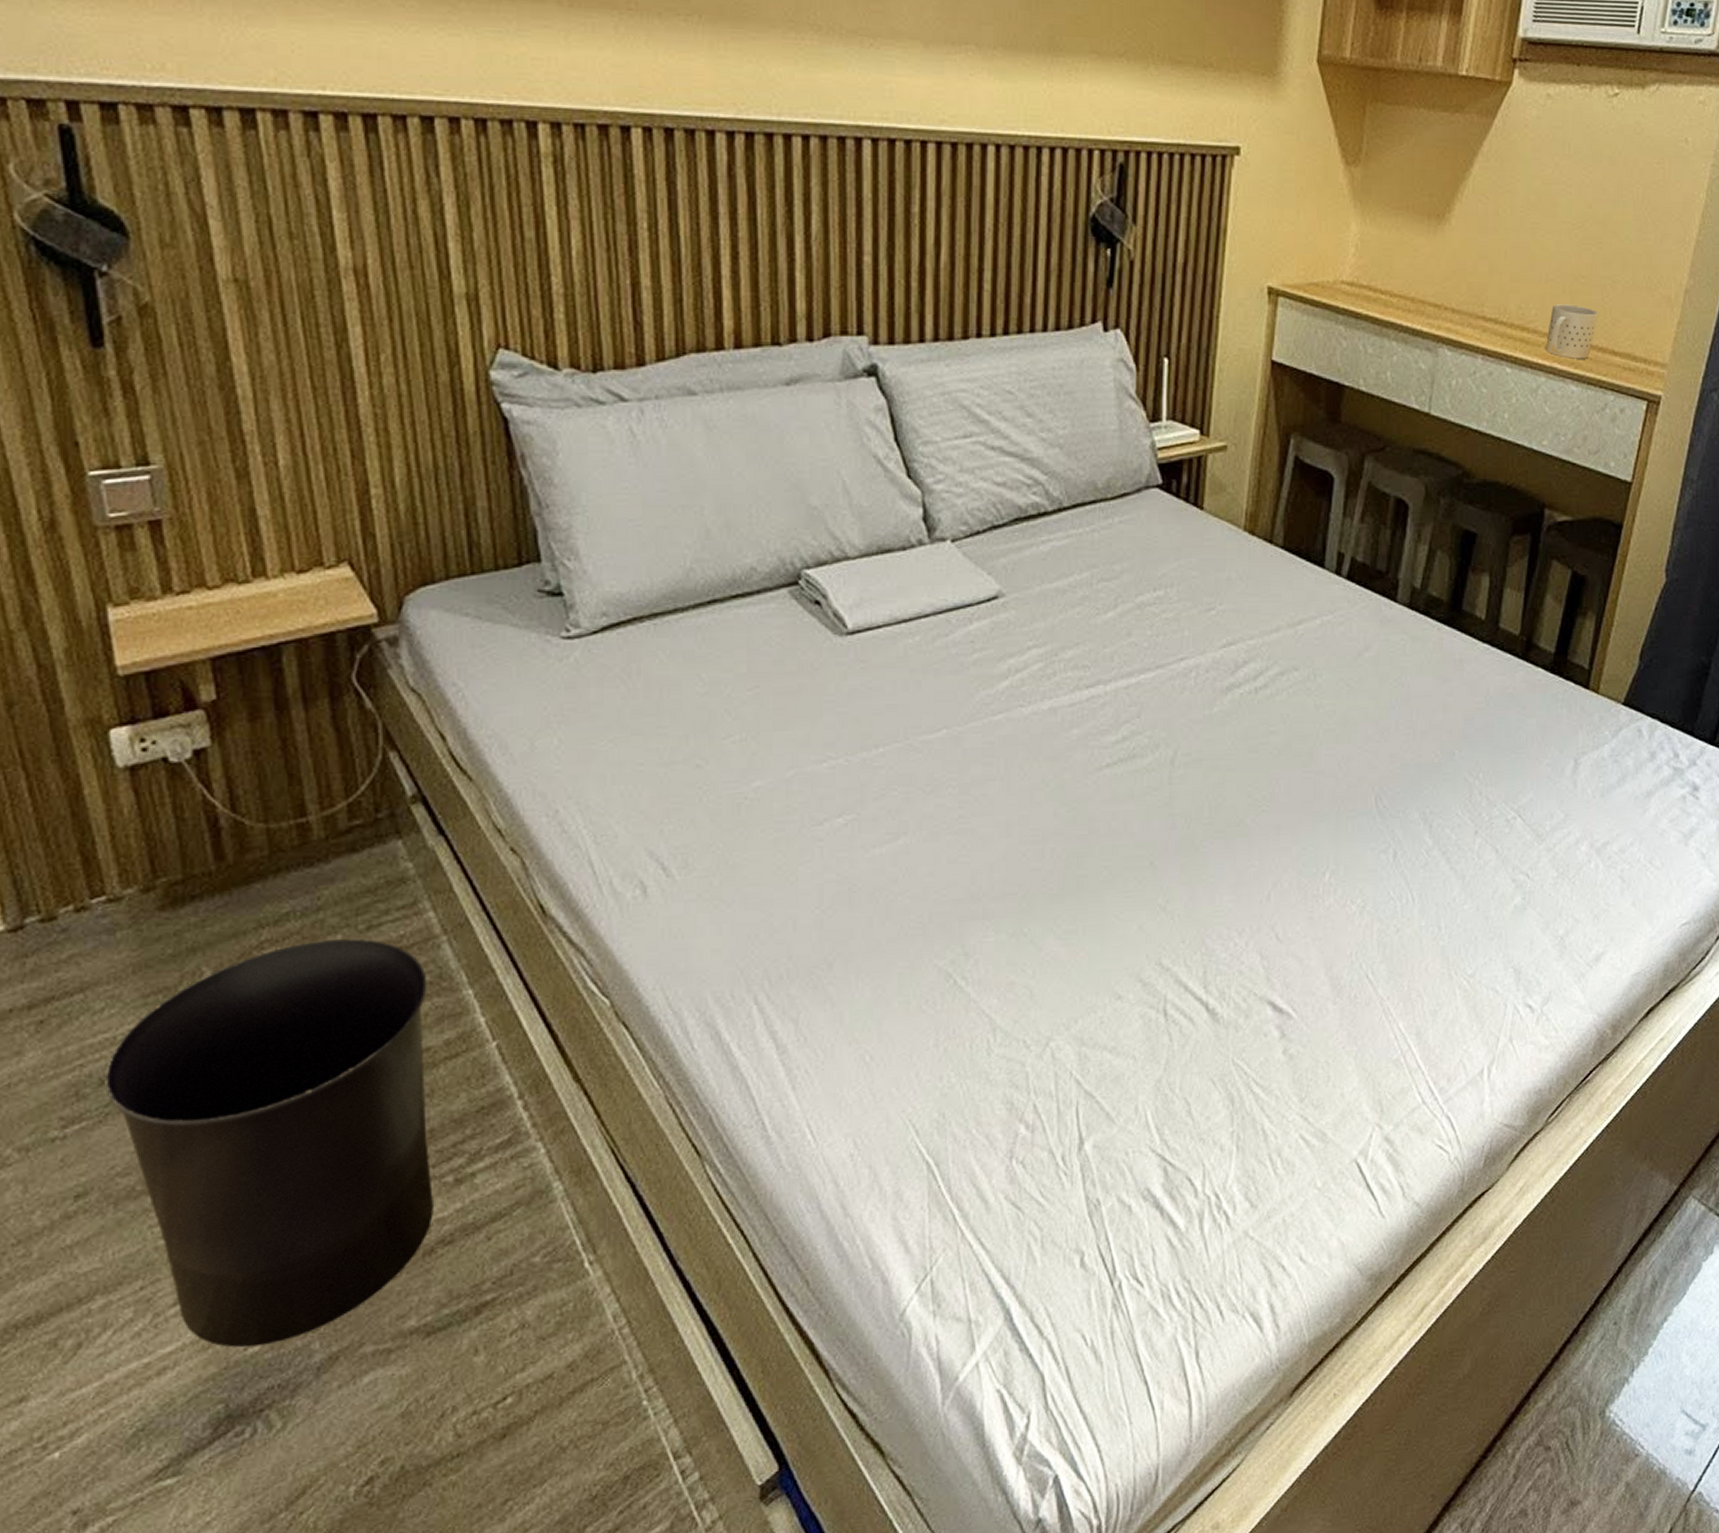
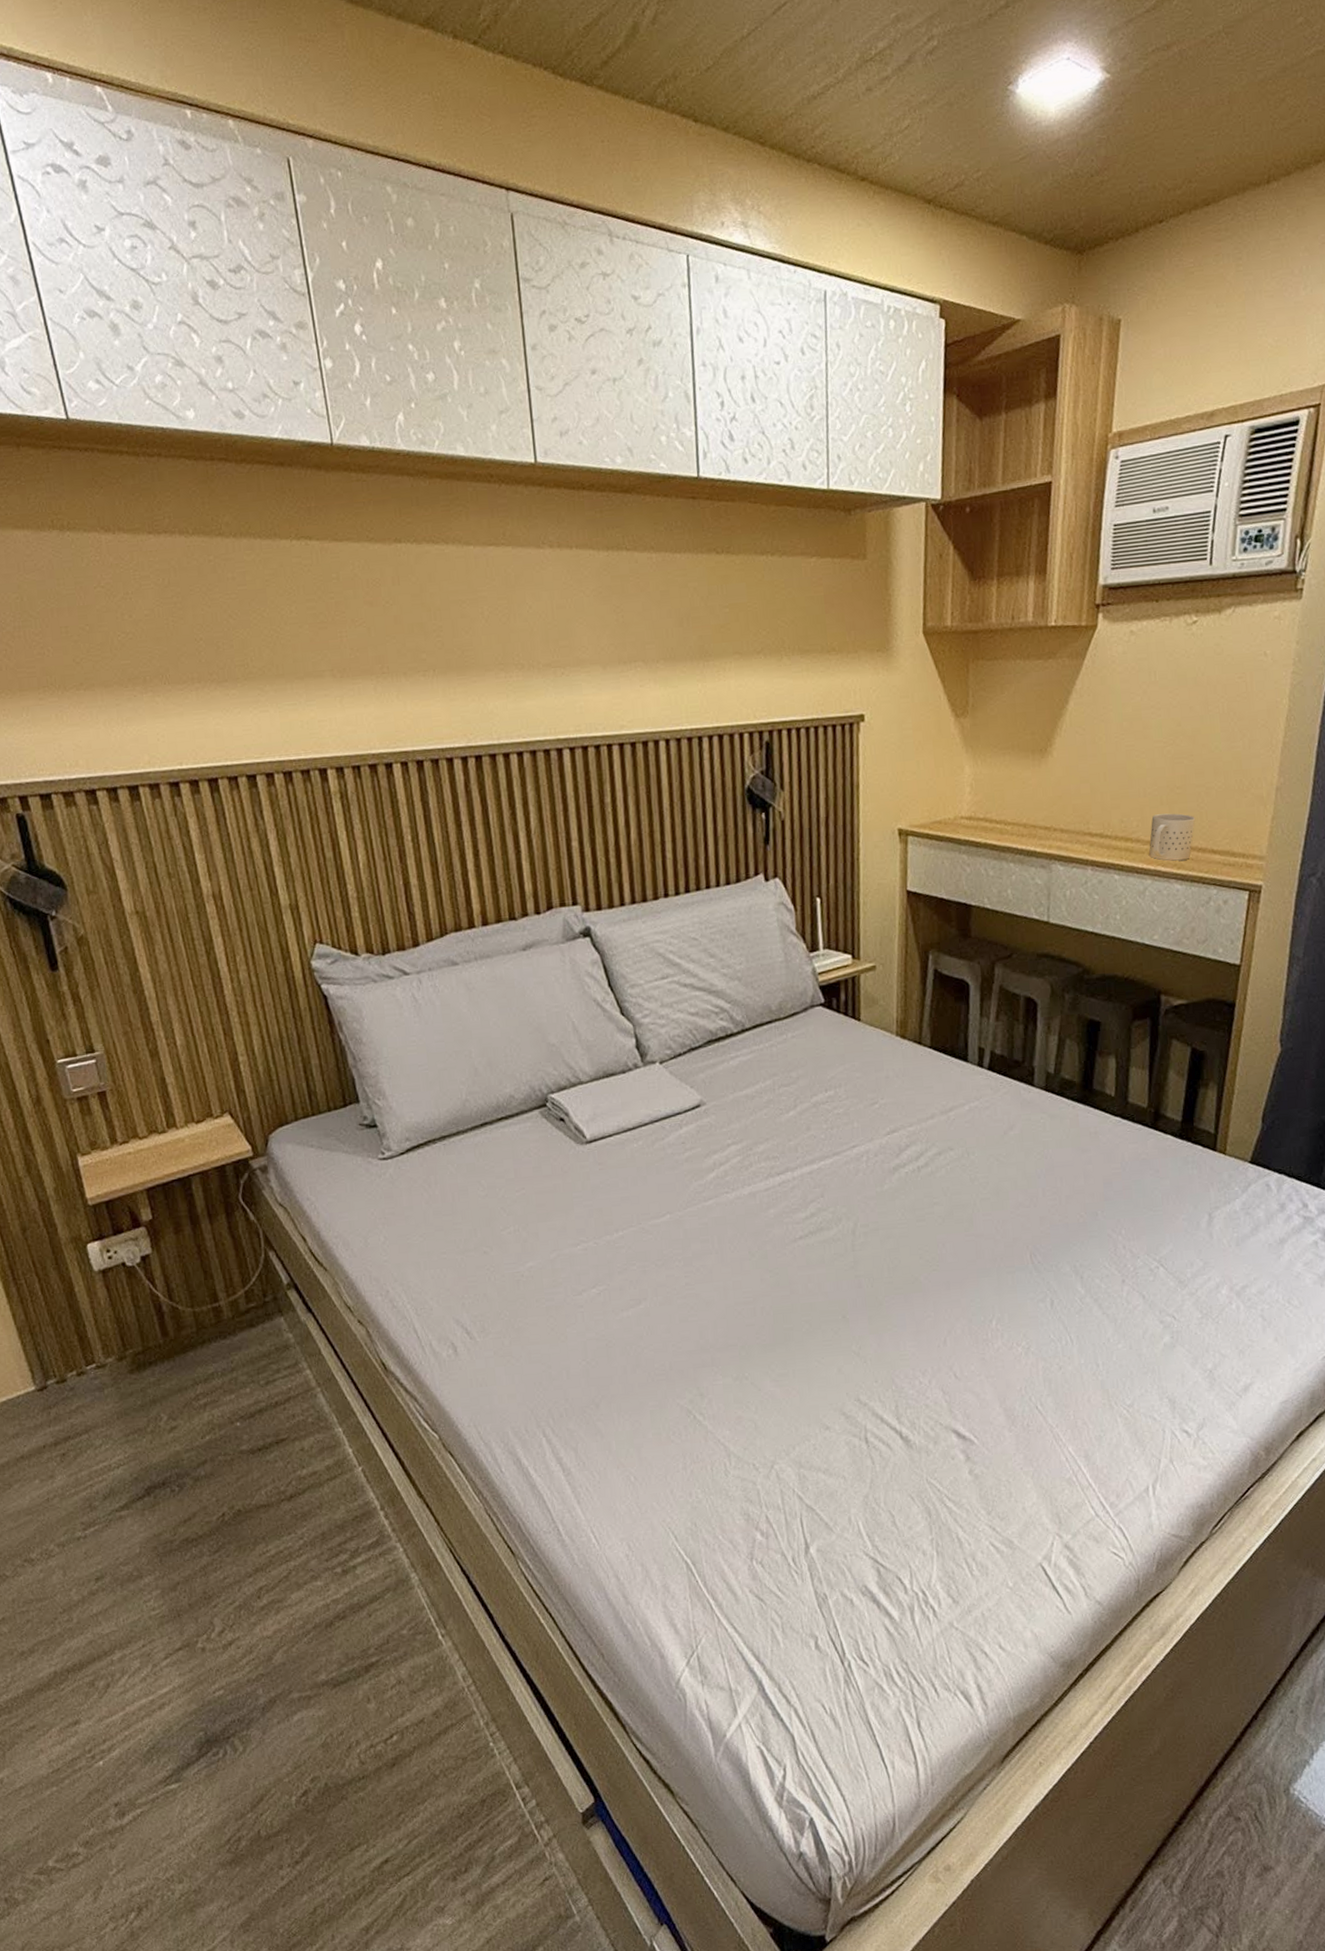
waste bin: present [105,938,433,1348] -> none [106,1391,330,1691]

